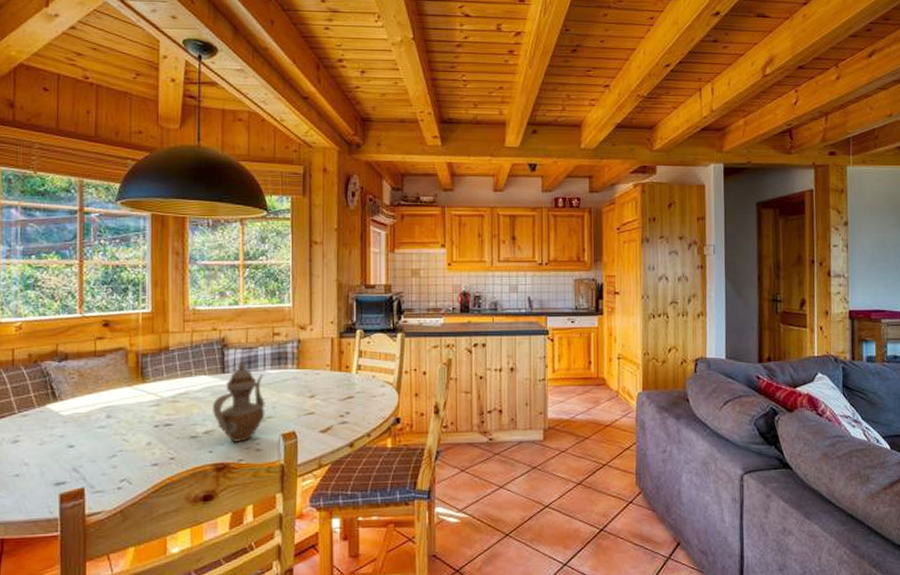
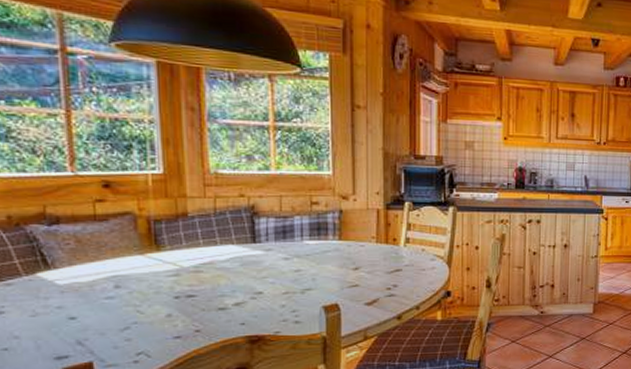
teapot: present [212,360,265,442] -> none [242,229,304,314]

